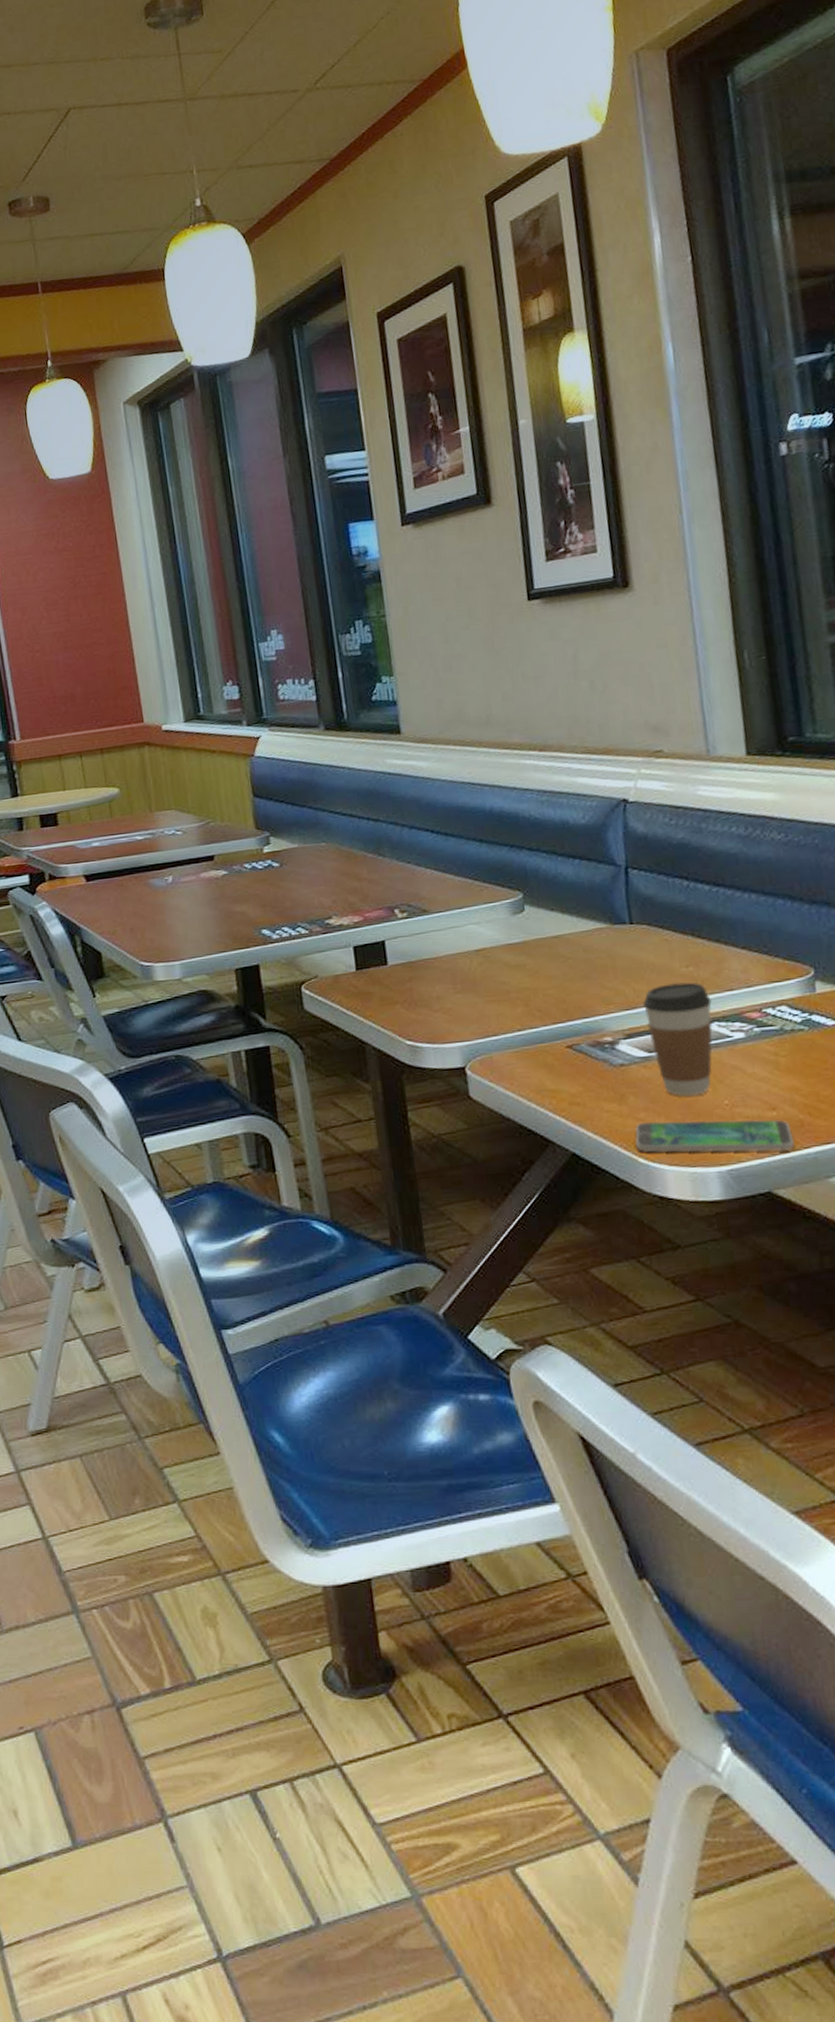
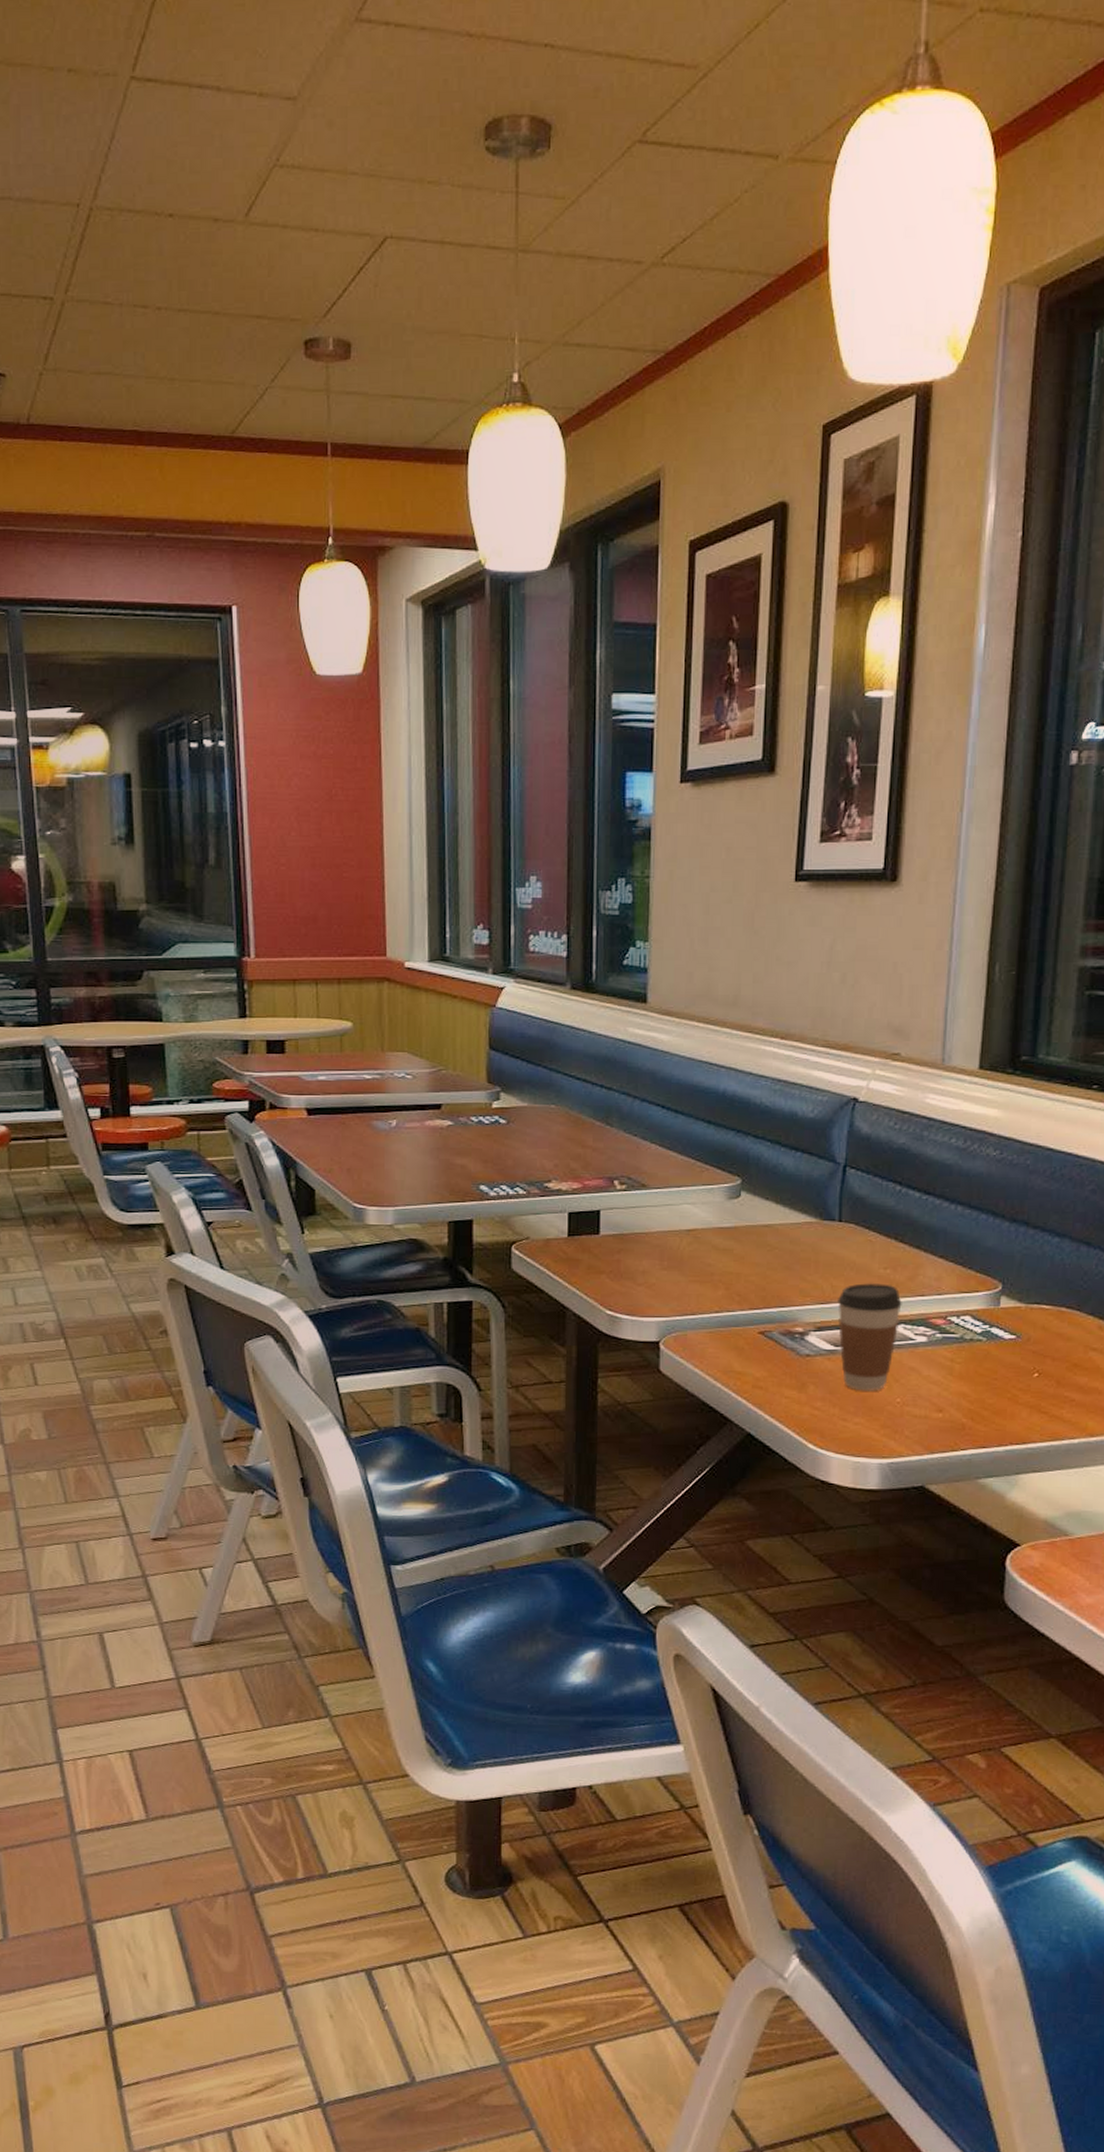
smartphone: present [635,1120,794,1153] -> none [808,1410,953,1451]

